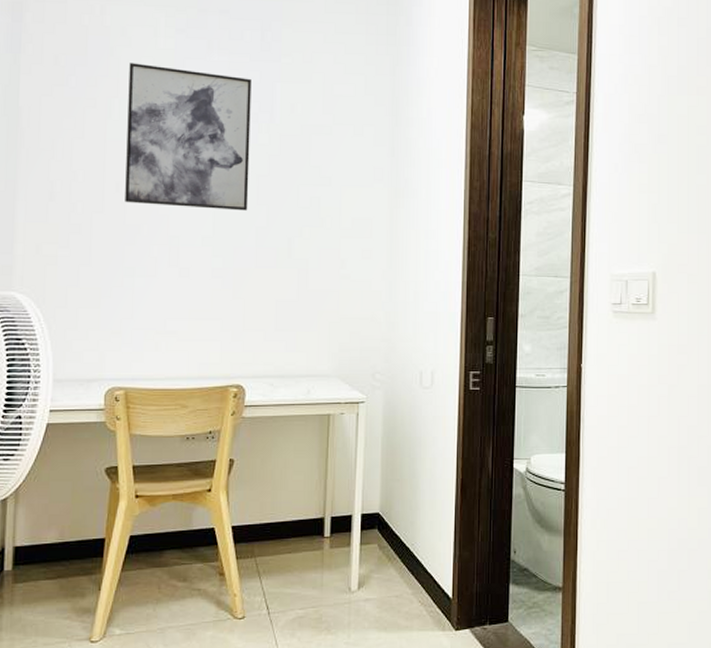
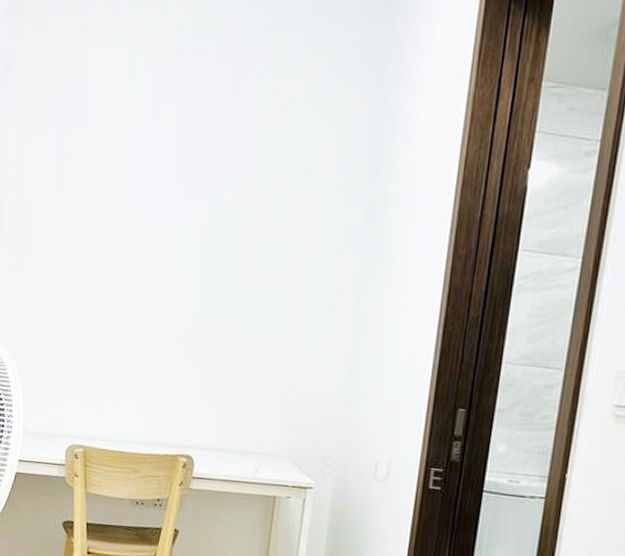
wall art: present [125,63,252,211] -> none [94,111,224,273]

